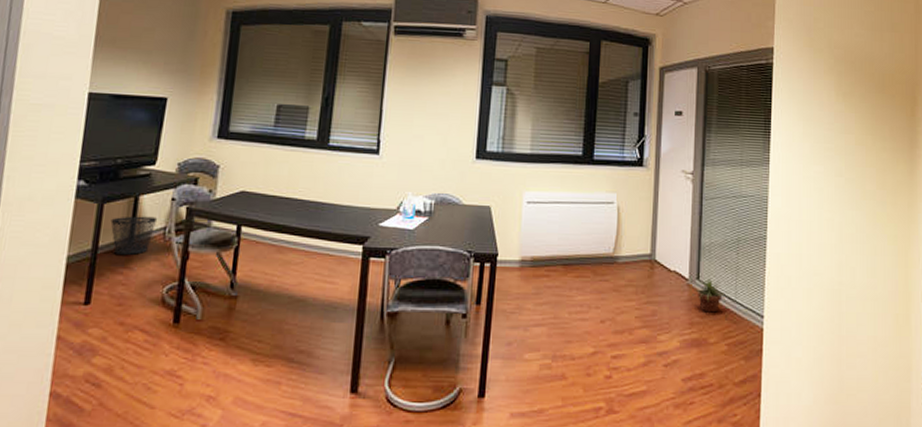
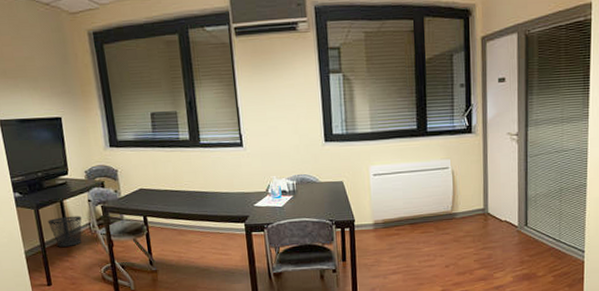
potted plant: present [694,279,728,313] -> none [523,225,553,252]

